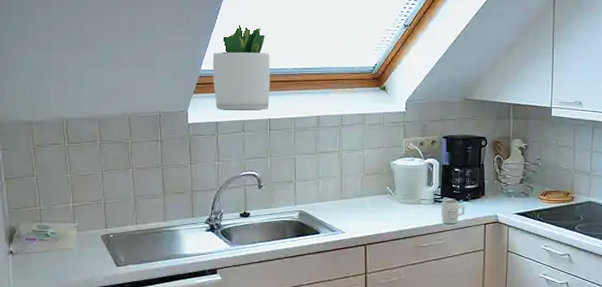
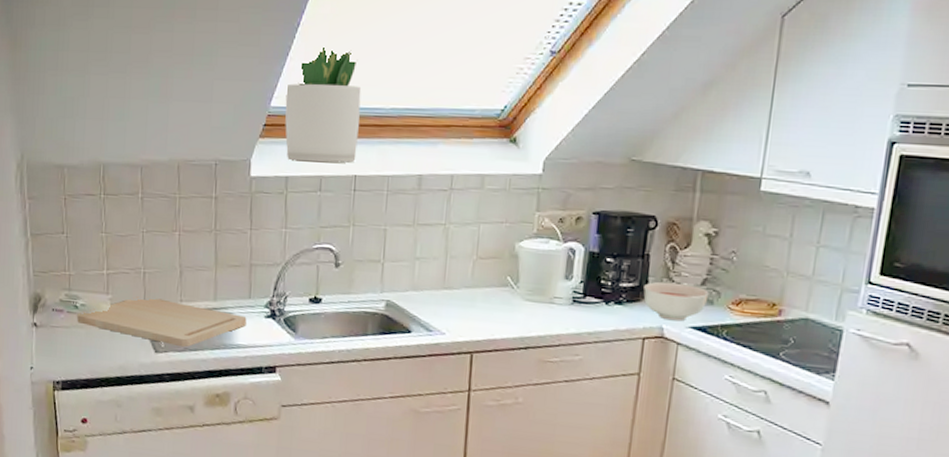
cutting board: none [48,222,191,260] -> present [77,296,247,348]
mug: present [441,199,465,225] -> none [580,300,617,335]
bowl: none [482,183,526,210] -> present [643,281,709,321]

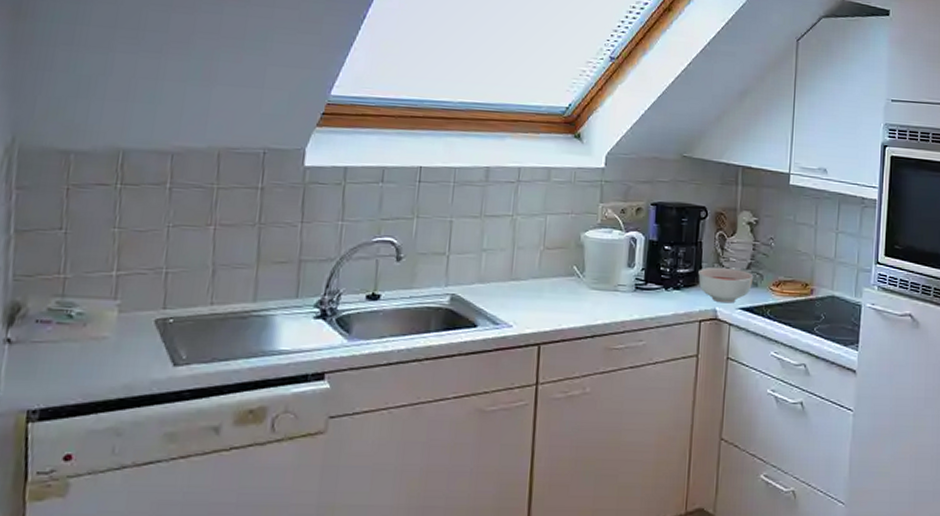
cutting board: present [77,296,247,348] -> none [69,300,292,358]
planter: present [285,48,362,164] -> none [345,40,429,154]

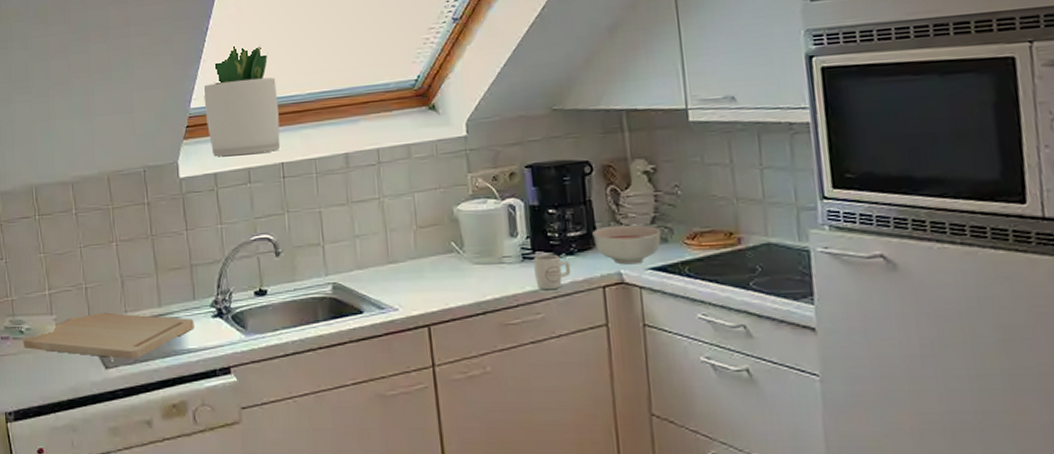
cutting board: none [69,300,292,358] -> present [23,311,194,360]
planter: none [345,40,429,154] -> present [204,45,281,158]
mug: none [643,286,676,320] -> present [533,254,571,291]

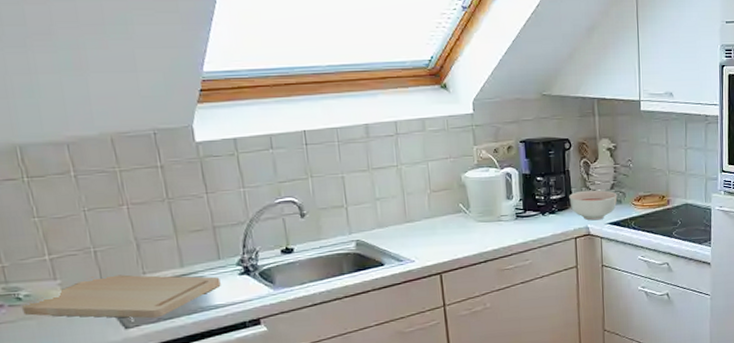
planter: present [204,45,281,158] -> none [218,11,302,123]
mug: present [533,254,571,291] -> none [524,213,553,242]

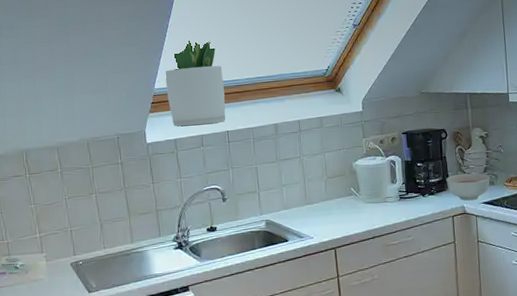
cutting board: present [22,274,221,319] -> none [18,249,160,285]
planter: none [218,11,302,123] -> present [165,40,226,127]

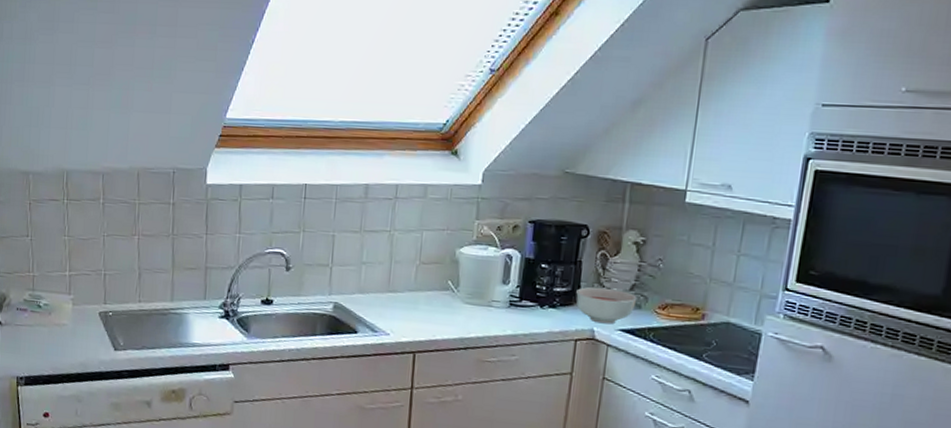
planter: present [165,40,226,127] -> none [239,63,312,173]

